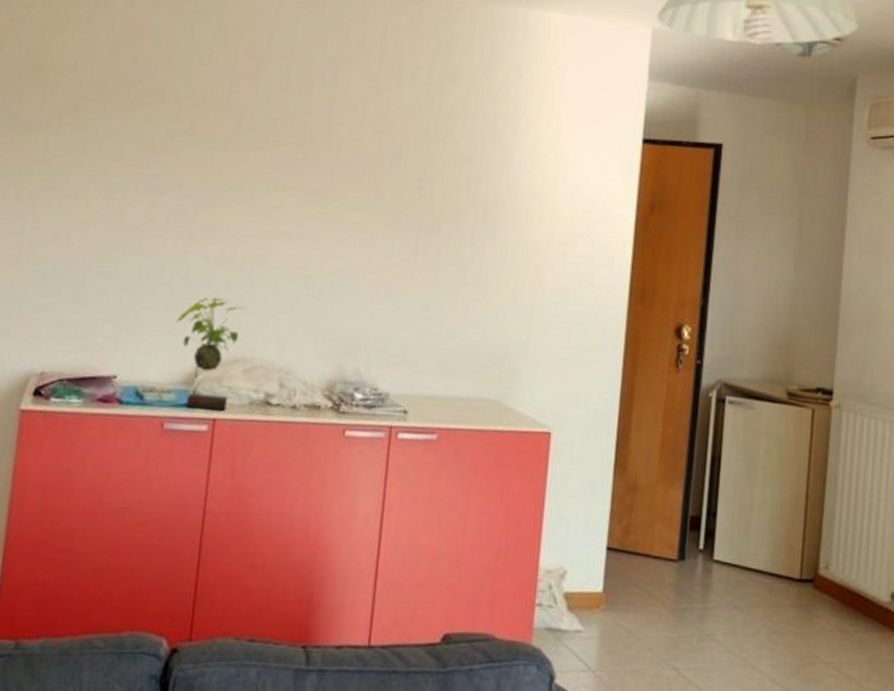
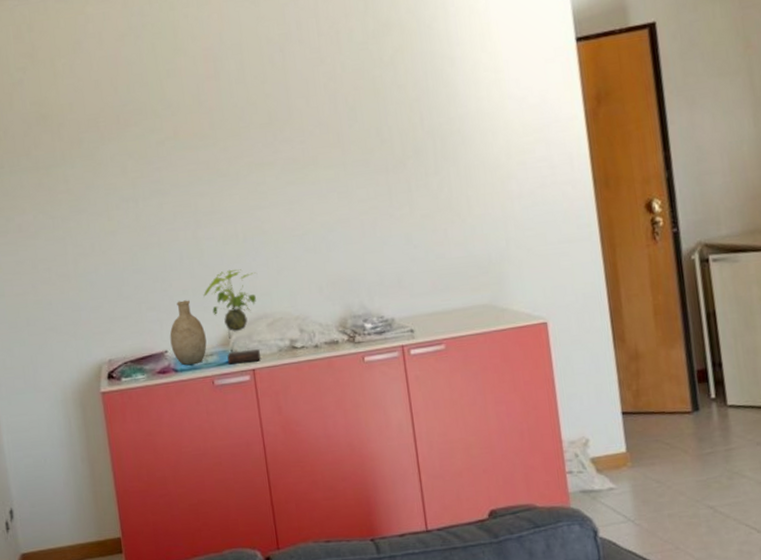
decorative vase: none [122,320,169,399] -> present [169,300,207,365]

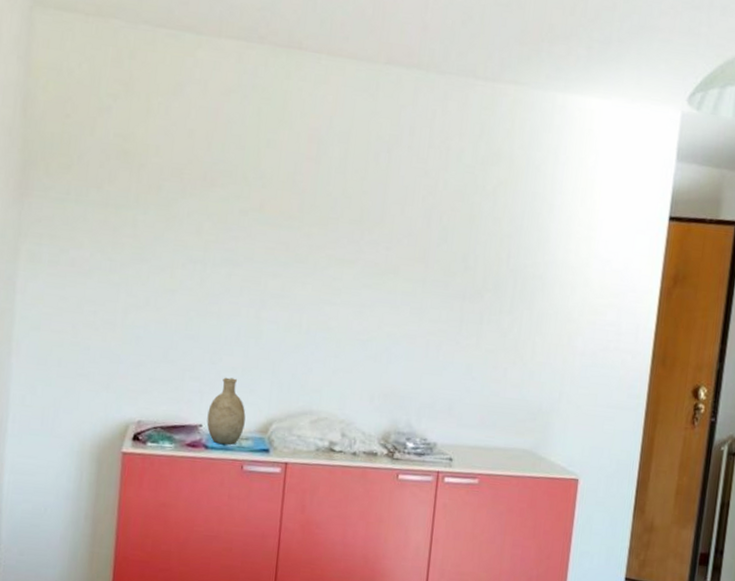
plant: present [203,269,261,365] -> none [252,357,312,456]

